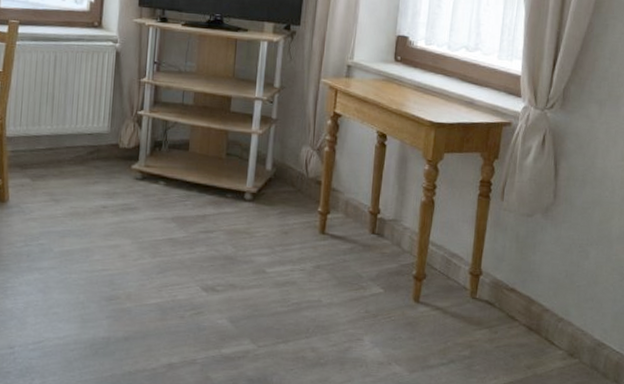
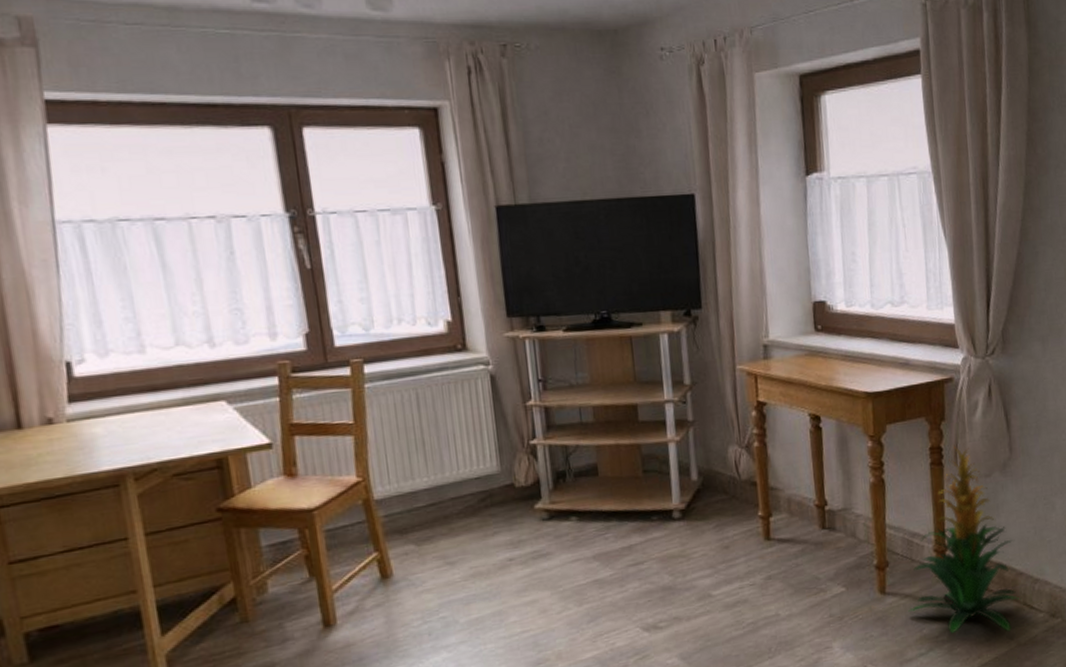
indoor plant: none [437,183,545,361] -> present [908,445,1021,634]

